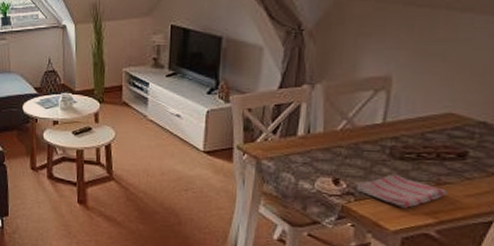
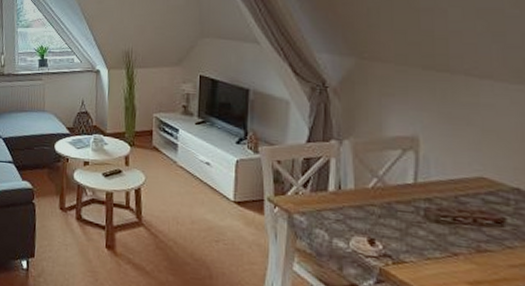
dish towel: present [356,174,447,208] -> none [393,237,489,275]

